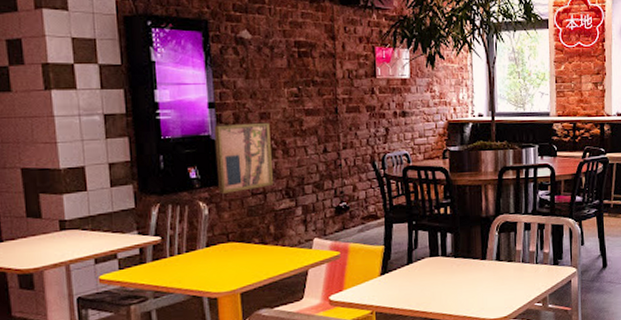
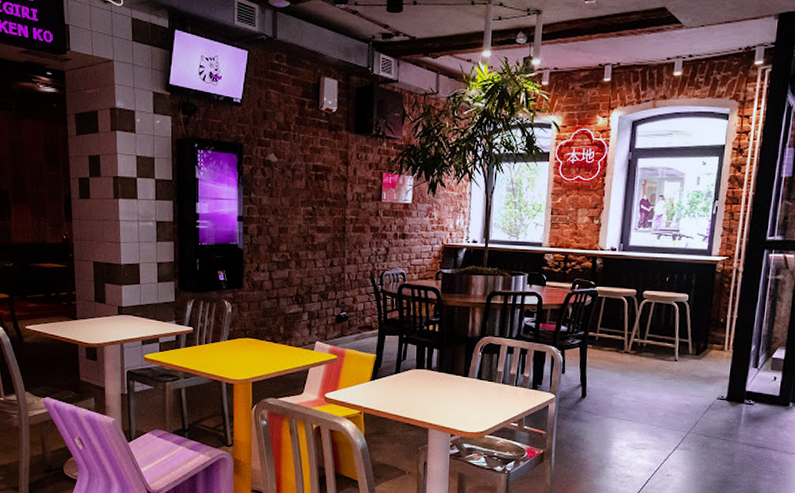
wall art: present [214,122,273,194] -> none [240,236,287,296]

